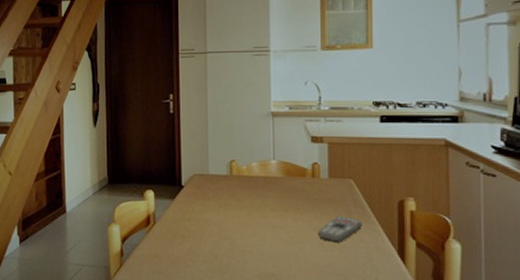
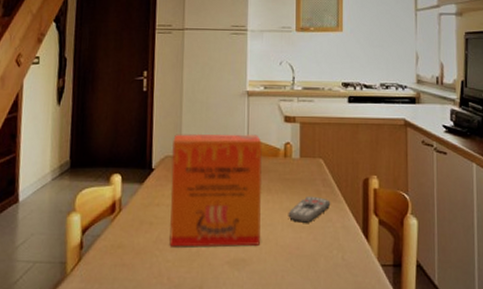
cereal box: none [199,153,290,263] -> present [169,133,263,247]

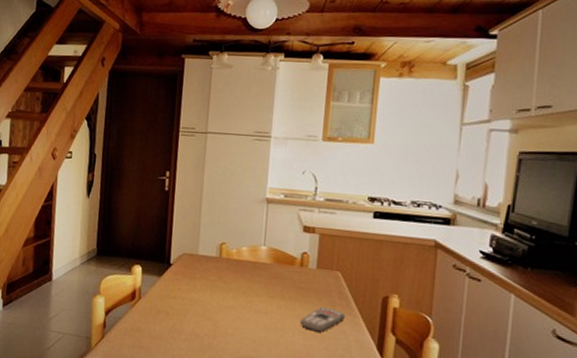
cereal box: present [169,133,263,247] -> none [183,233,279,348]

